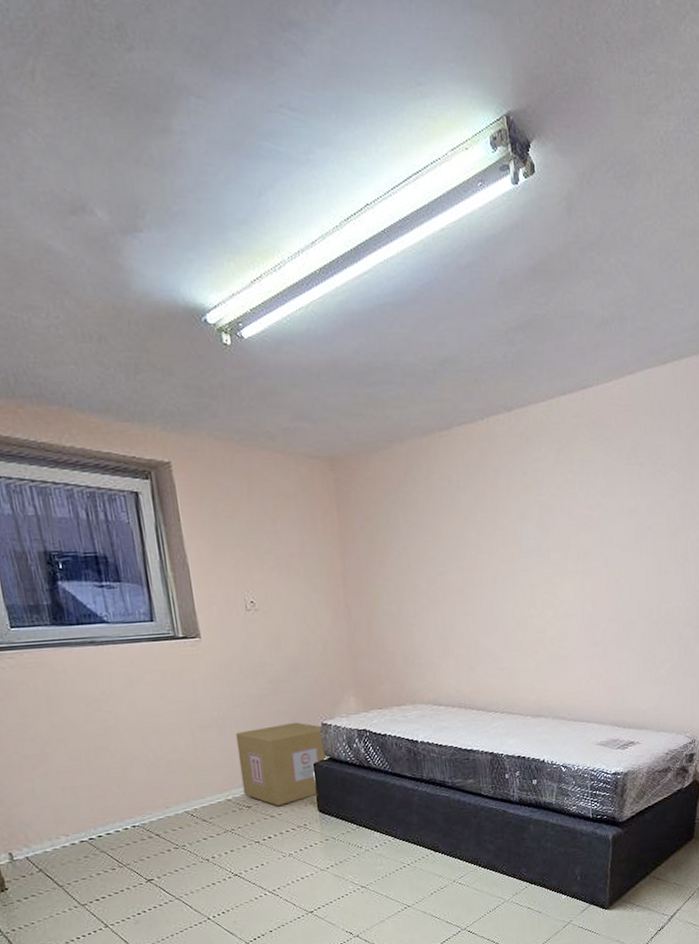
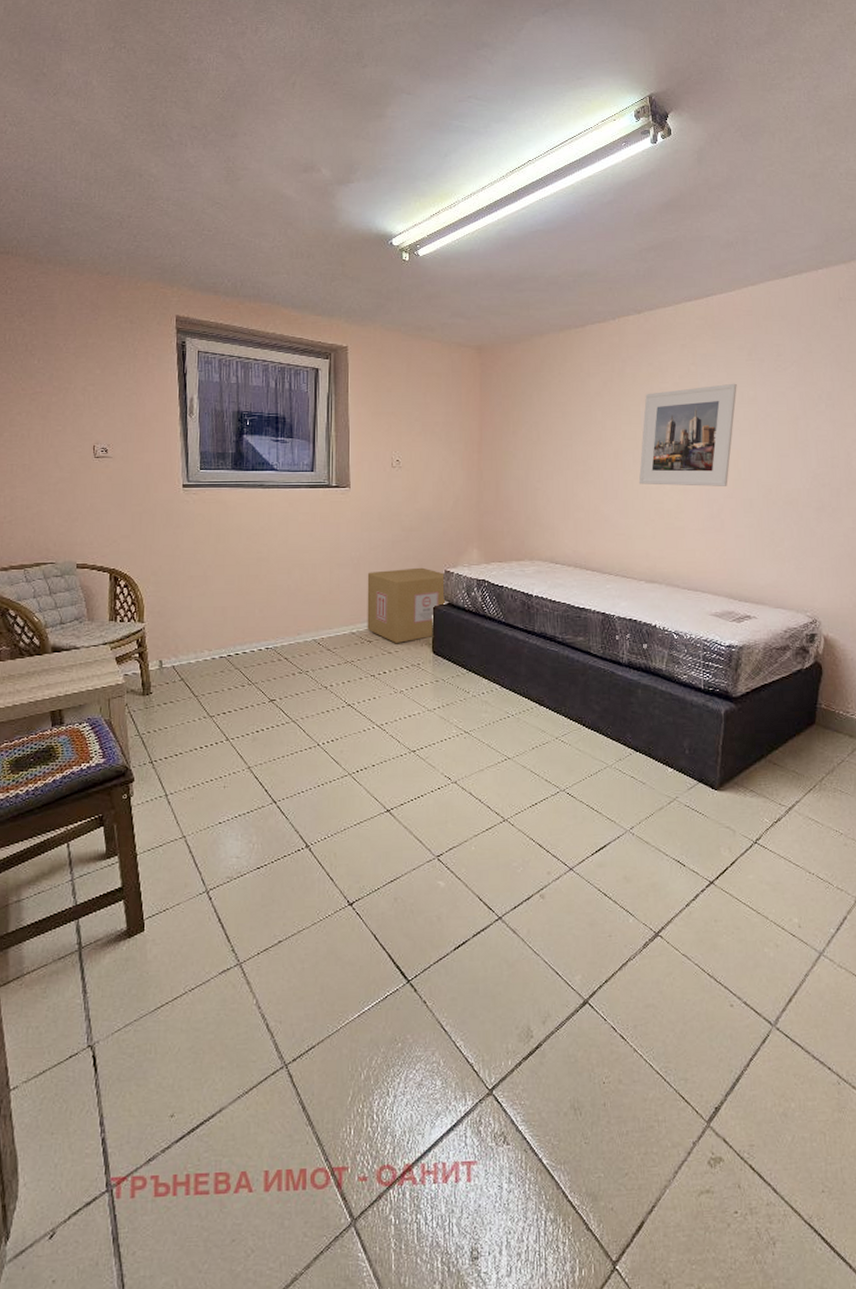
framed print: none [519,492,617,613] -> present [638,383,737,486]

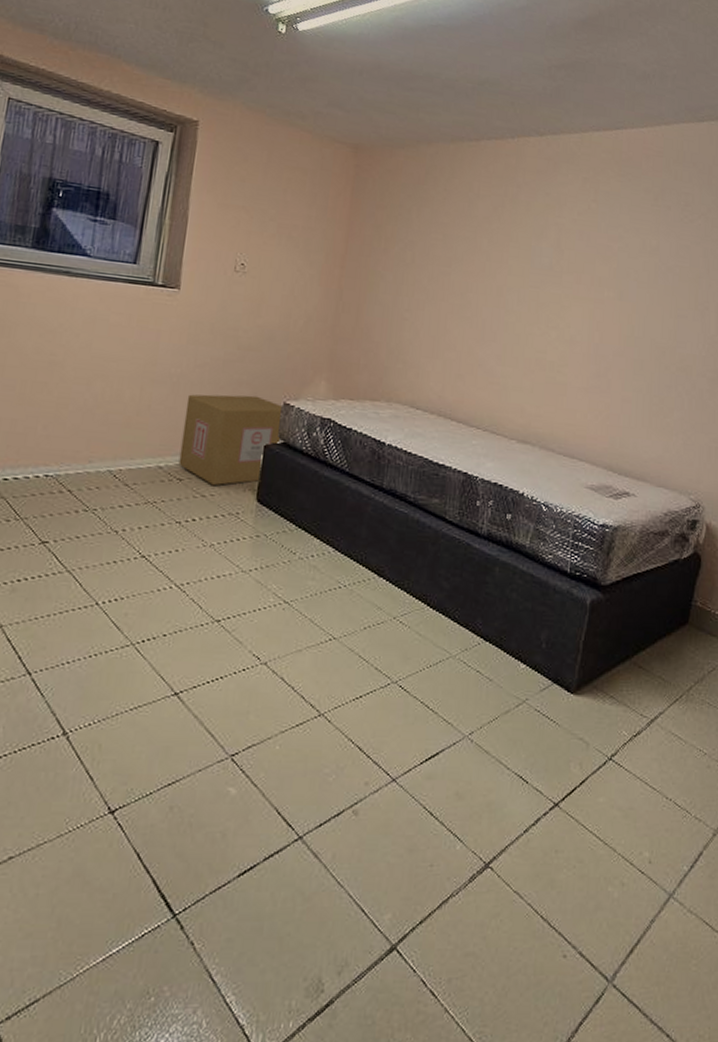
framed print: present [638,383,737,486] -> none [521,226,639,343]

